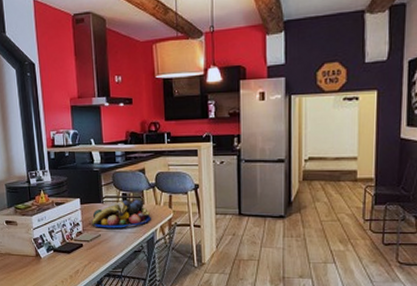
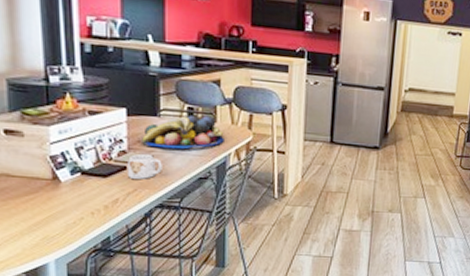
mug: none [83,233,107,254] -> present [126,153,162,179]

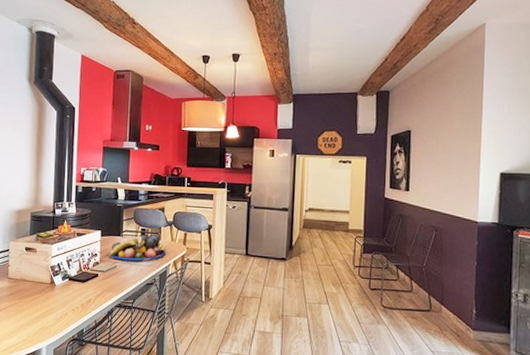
mug: present [126,153,162,179] -> none [98,264,122,284]

